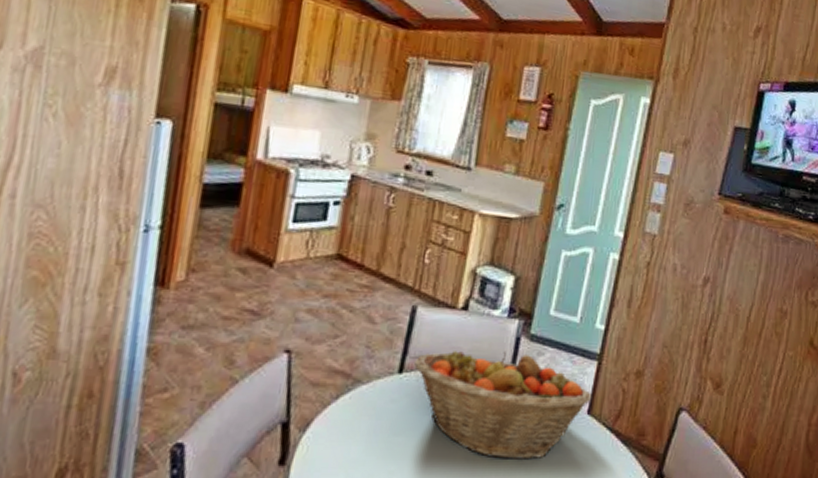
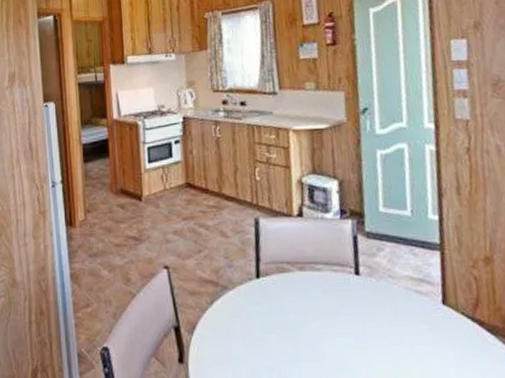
fruit basket: present [414,351,592,460] -> none [268,249,444,352]

